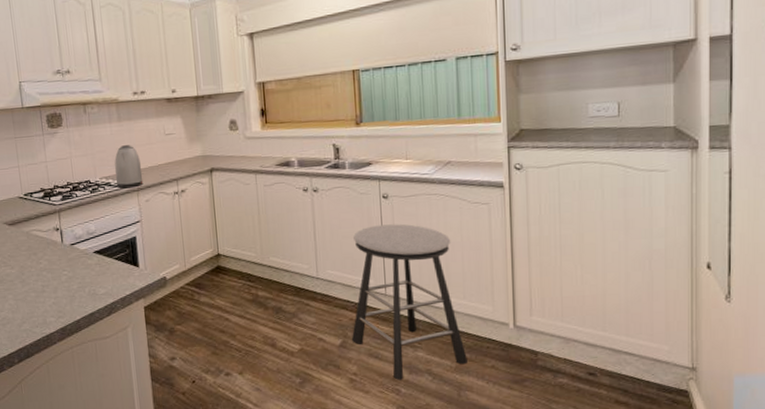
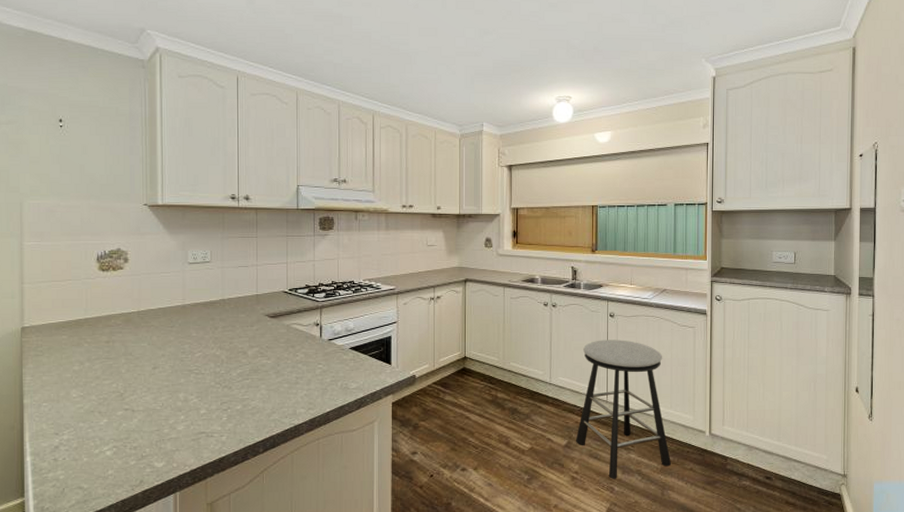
kettle: present [114,145,144,189] -> none [378,252,403,291]

